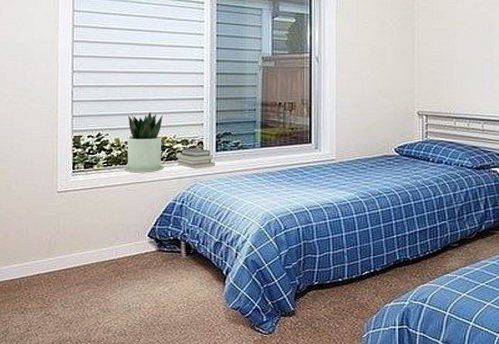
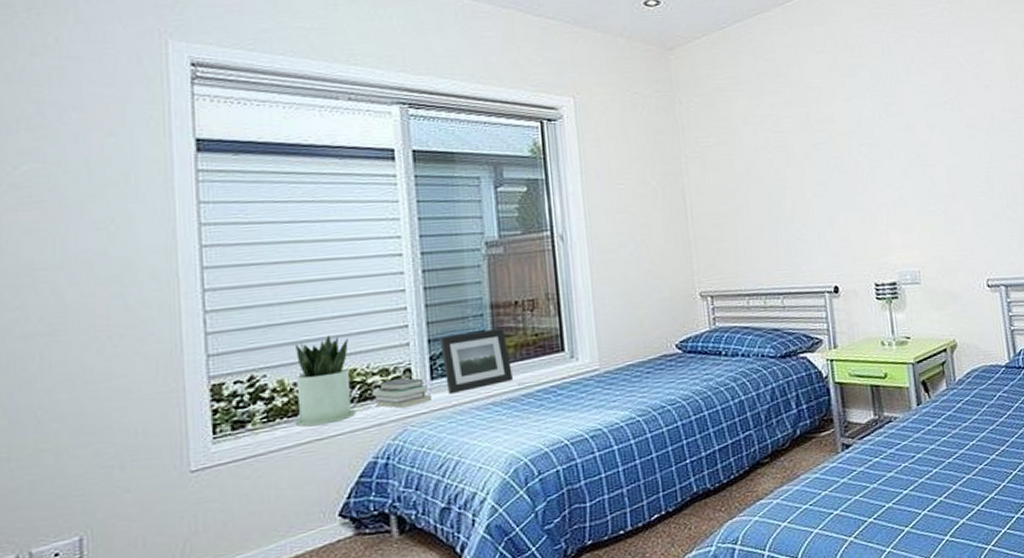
picture frame: none [224,121,273,164] -> present [440,328,513,395]

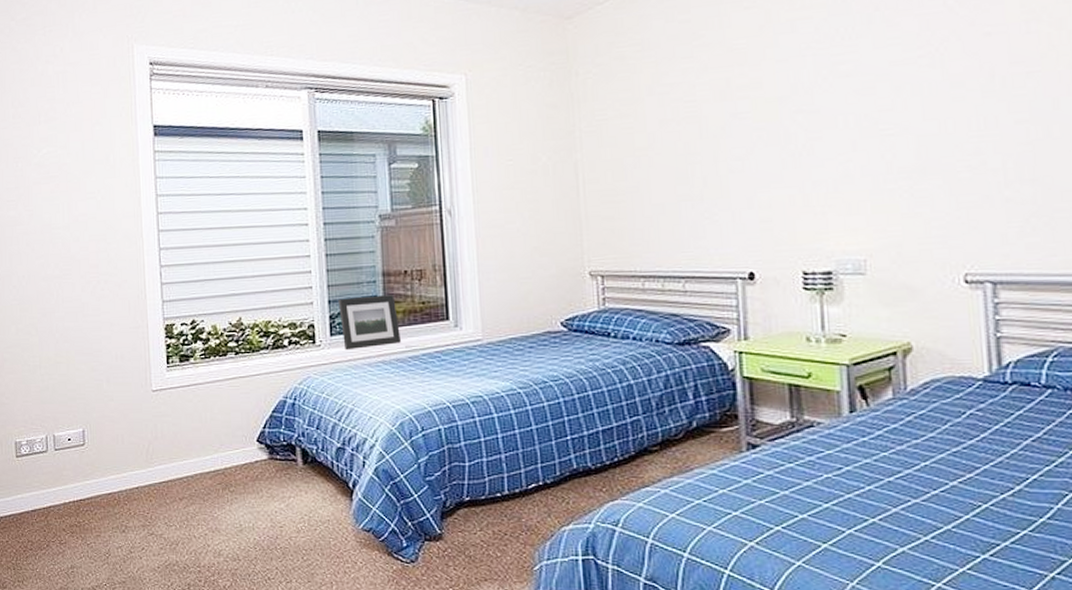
planter: present [293,334,357,428] -> none [223,290,271,366]
books: present [373,378,431,409] -> none [283,332,330,359]

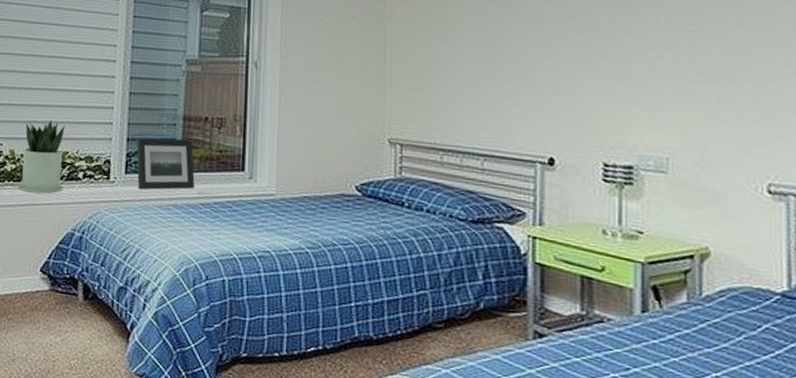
planter: none [223,290,271,366] -> present [17,119,65,194]

